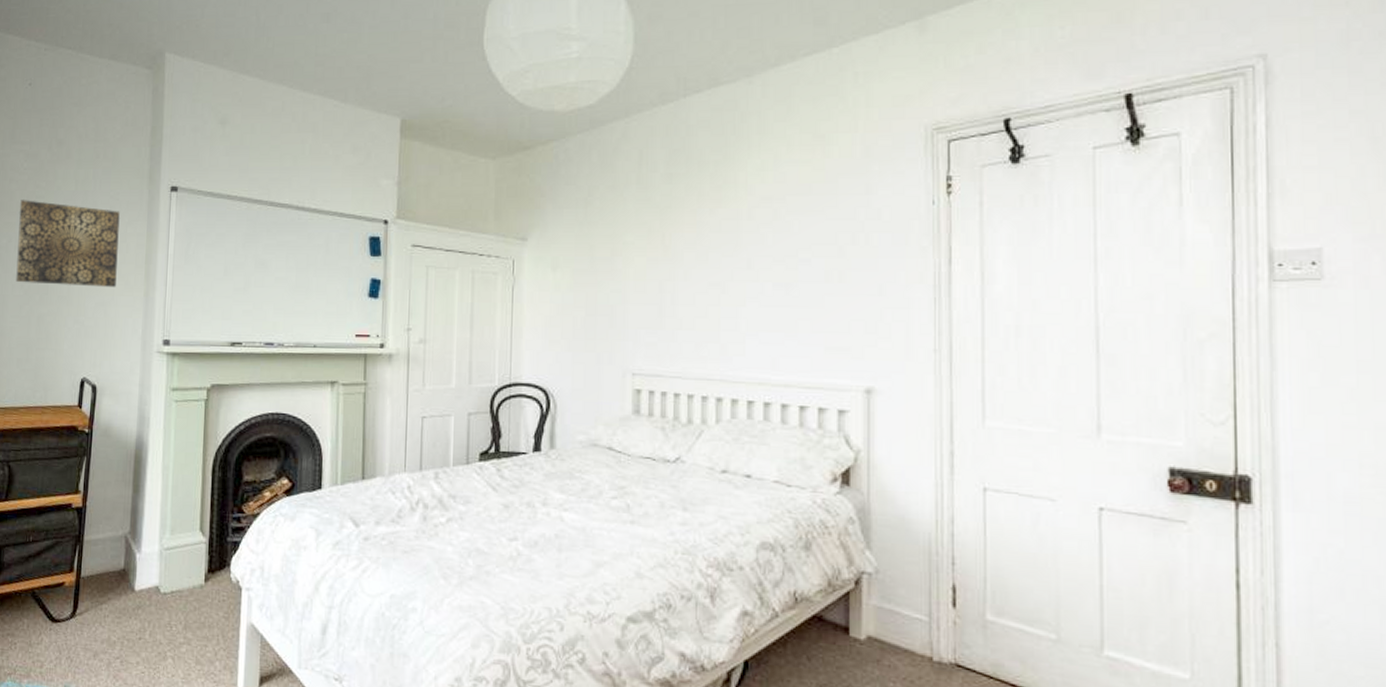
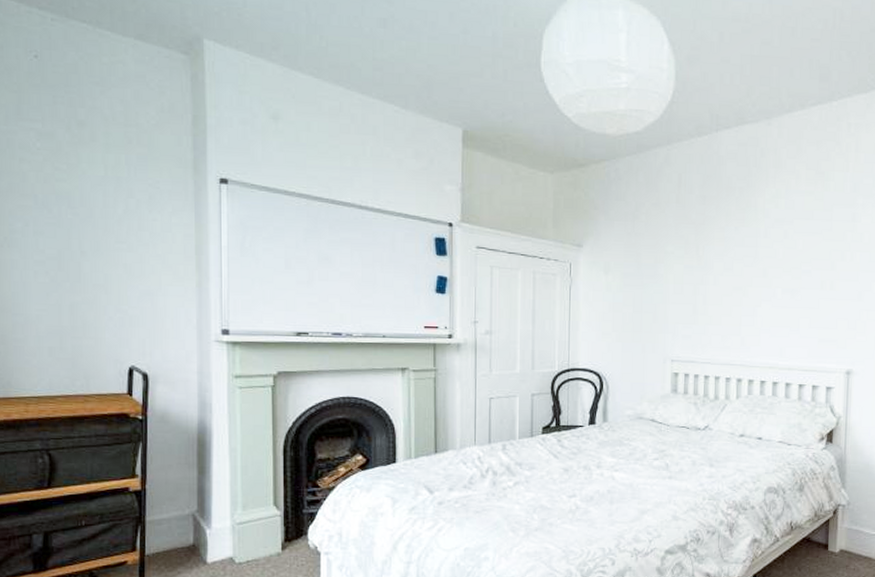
wall art: present [16,200,120,287] -> none [36,182,163,277]

